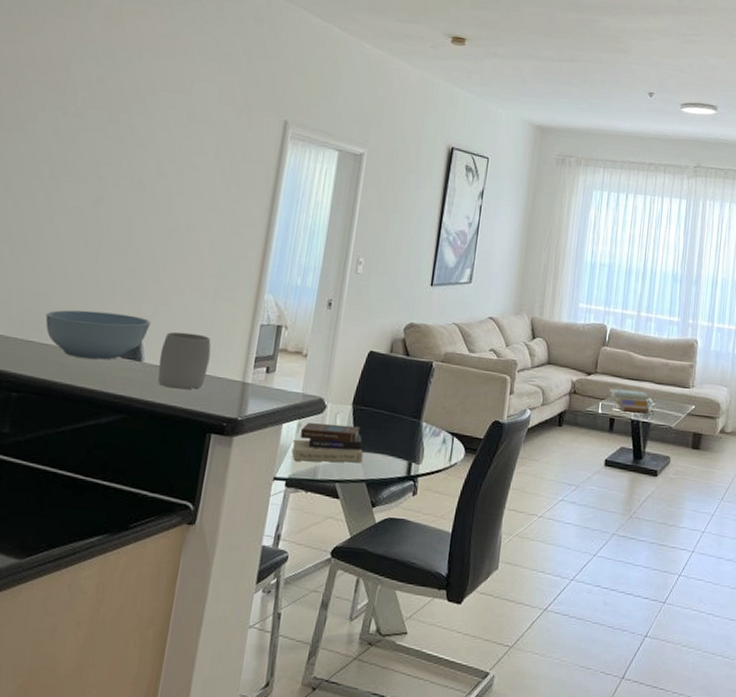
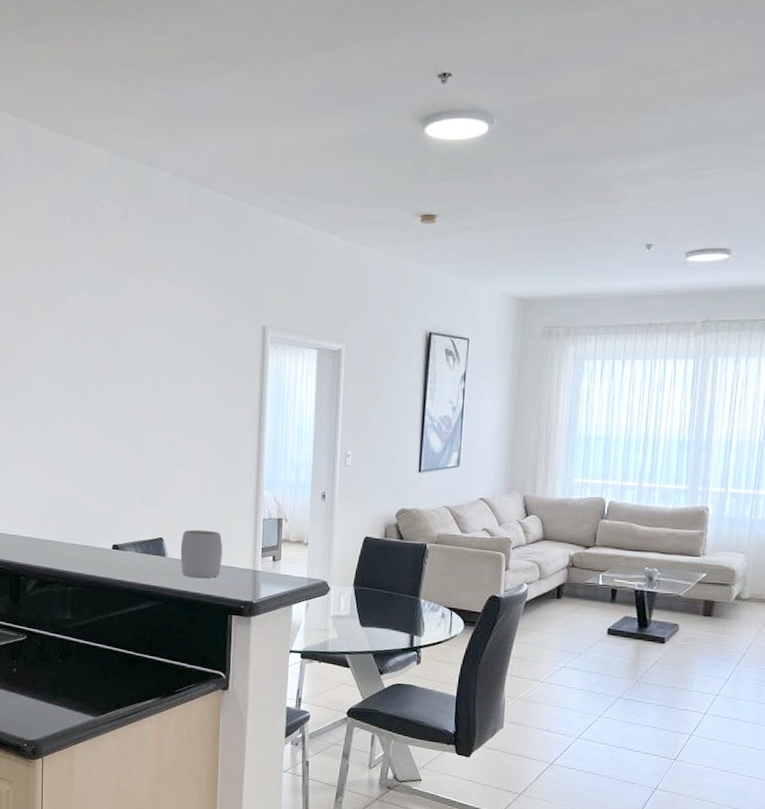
bowl: present [45,310,151,360] -> none [83,516,169,557]
books: present [291,422,364,463] -> none [303,602,368,637]
books: present [609,388,649,414] -> none [609,560,654,583]

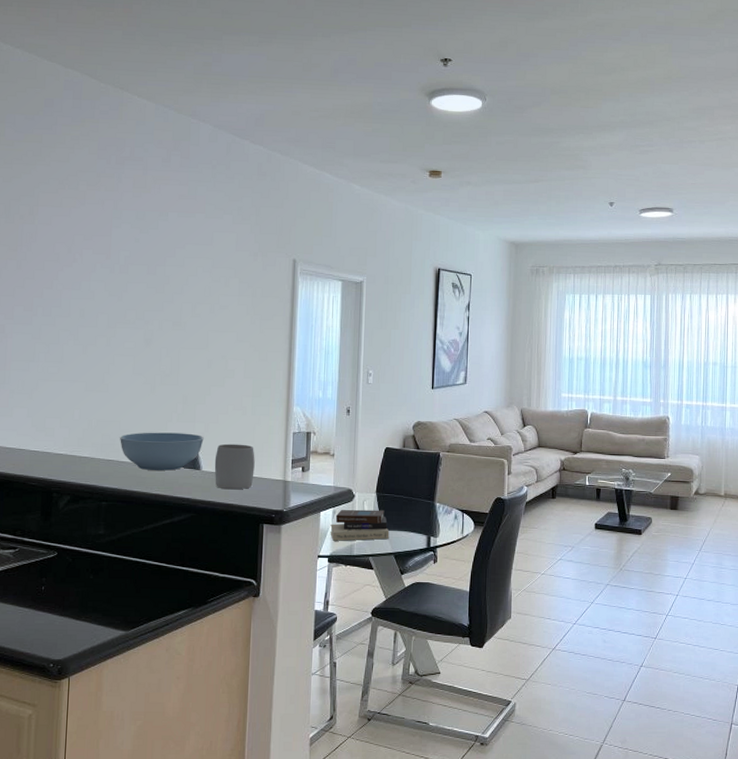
bowl: none [83,516,169,557] -> present [119,432,204,471]
books: none [303,602,368,637] -> present [330,509,390,541]

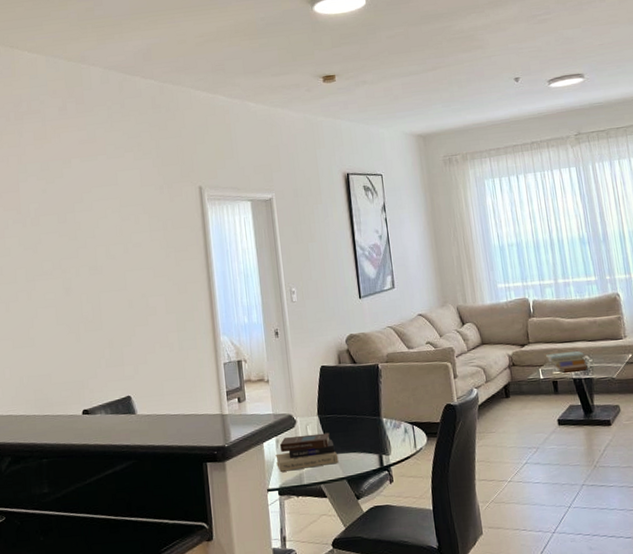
bowl: present [119,432,204,471] -> none [51,377,135,421]
mug: present [214,443,255,490] -> none [148,381,190,431]
books: none [594,464,630,483] -> present [545,351,588,373]

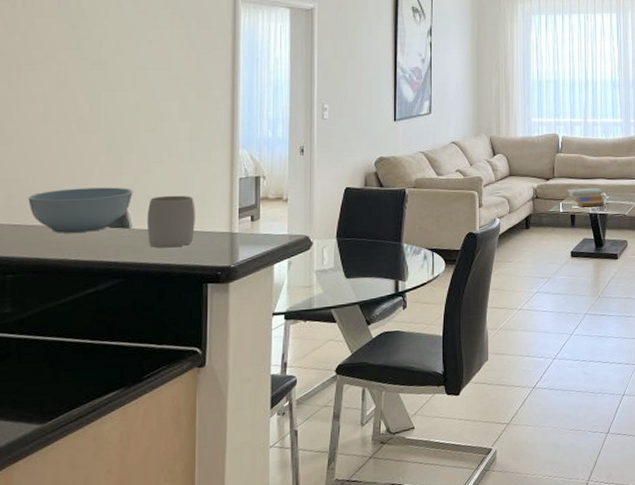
bowl: none [51,377,135,421] -> present [27,187,133,233]
mug: none [148,381,190,431] -> present [146,195,195,248]
books: present [275,432,339,472] -> none [286,256,353,295]

